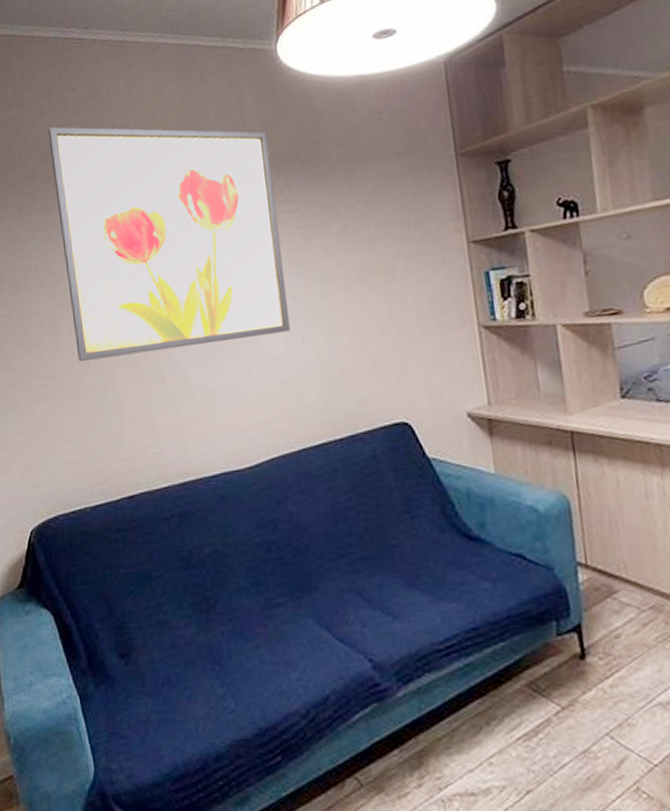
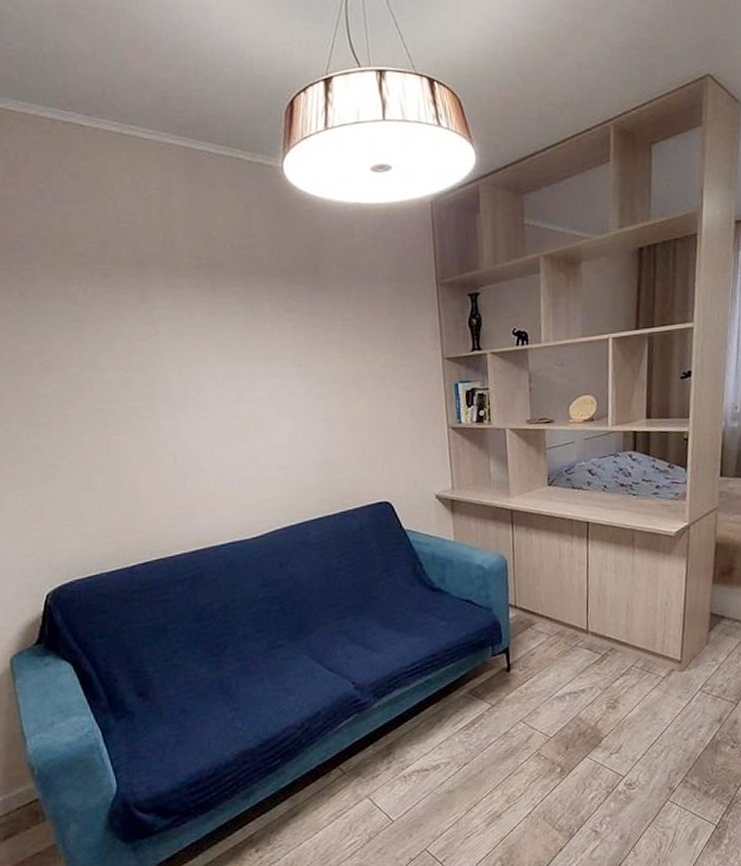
wall art: present [48,126,290,362] -> none [48,212,292,443]

